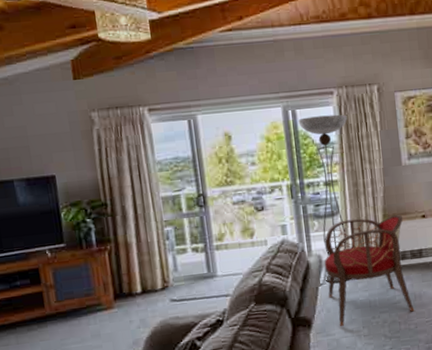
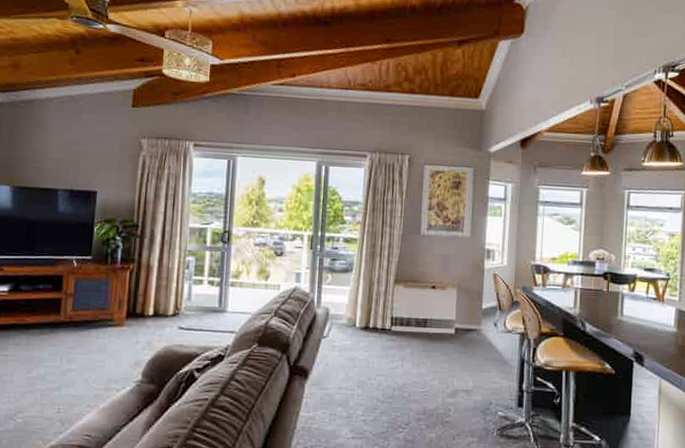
floor lamp: present [298,114,348,283] -> none [328,175,376,338]
armchair: present [324,215,415,327] -> none [330,278,414,383]

